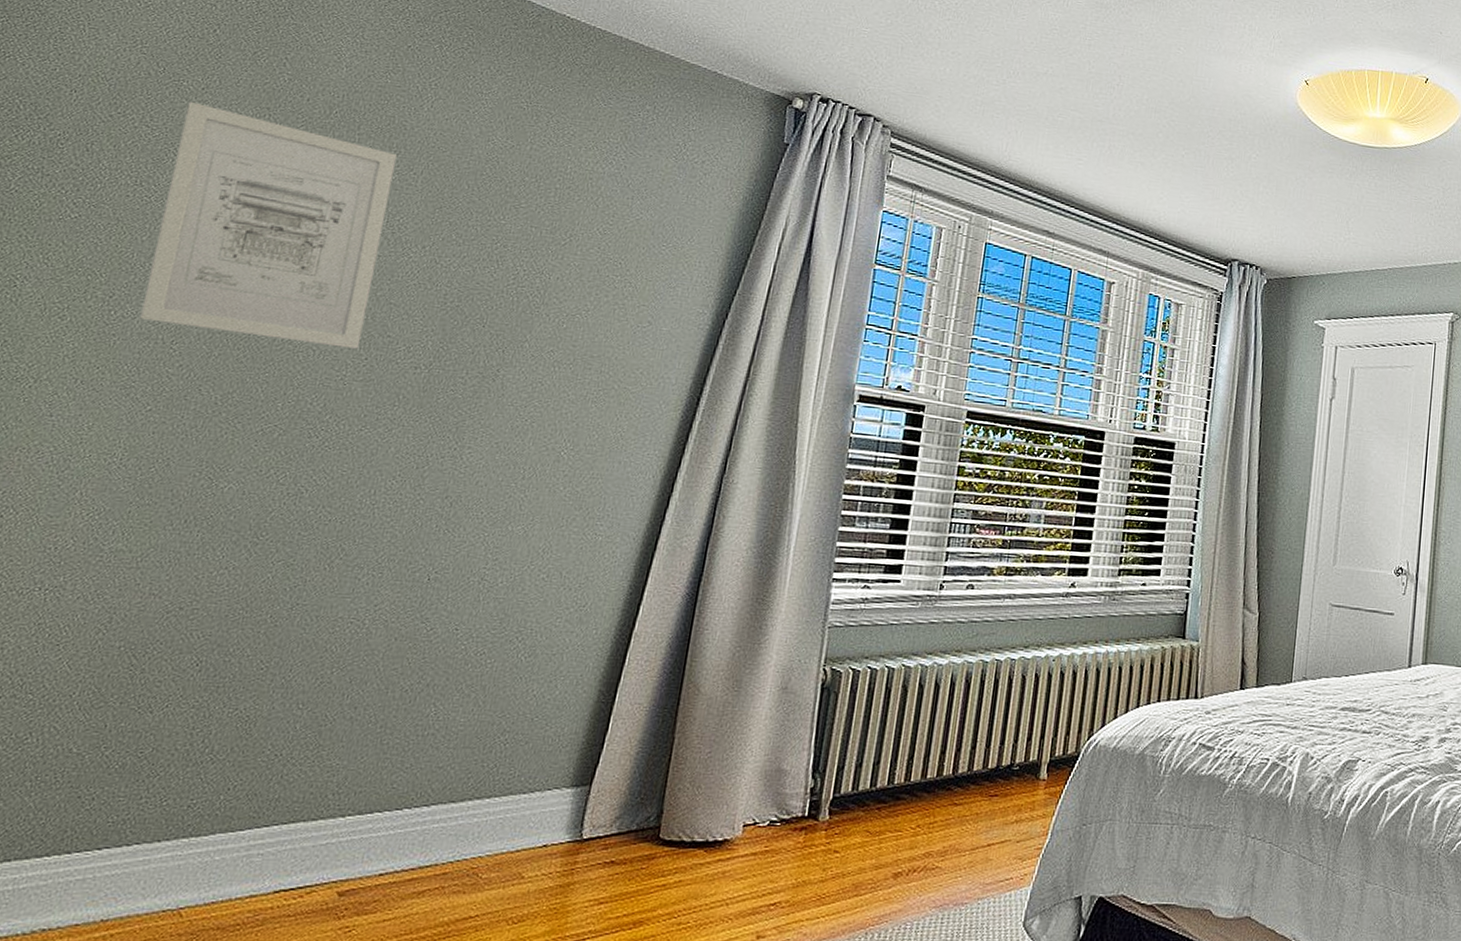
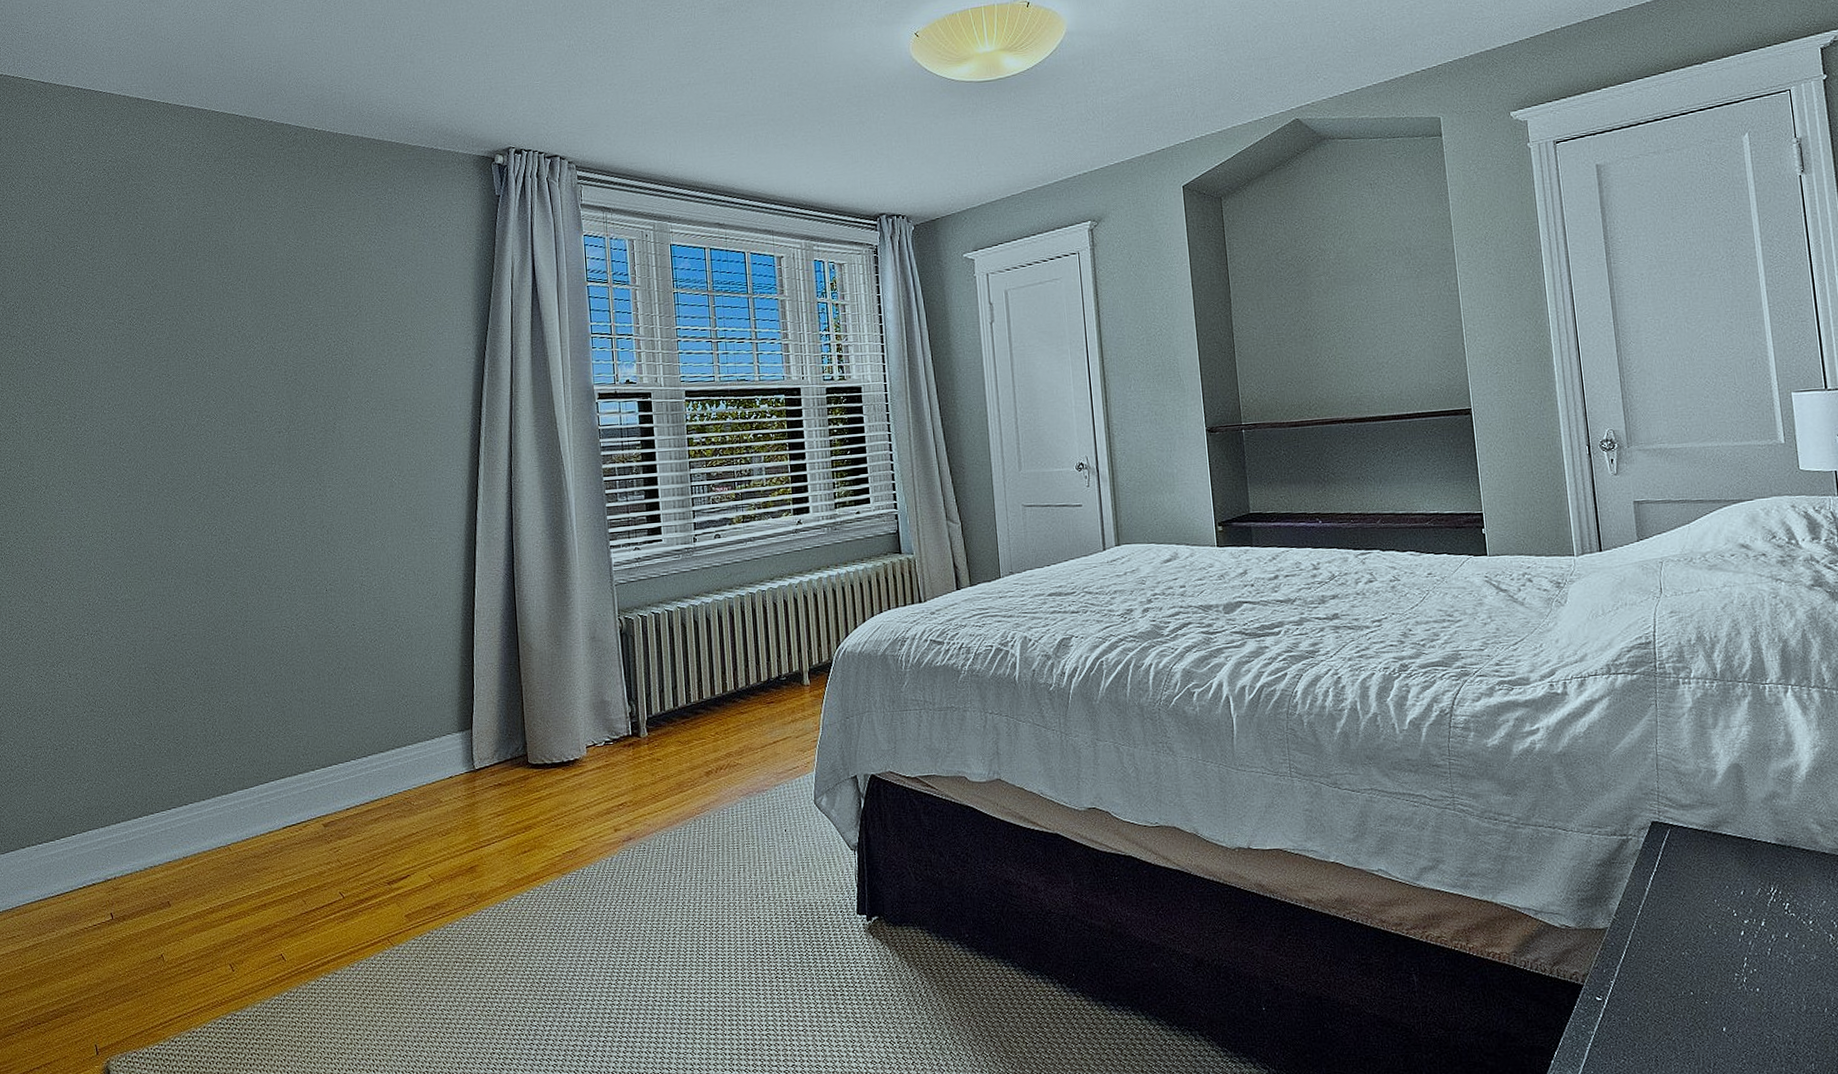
wall art: present [140,101,397,349] -> none [84,260,238,431]

